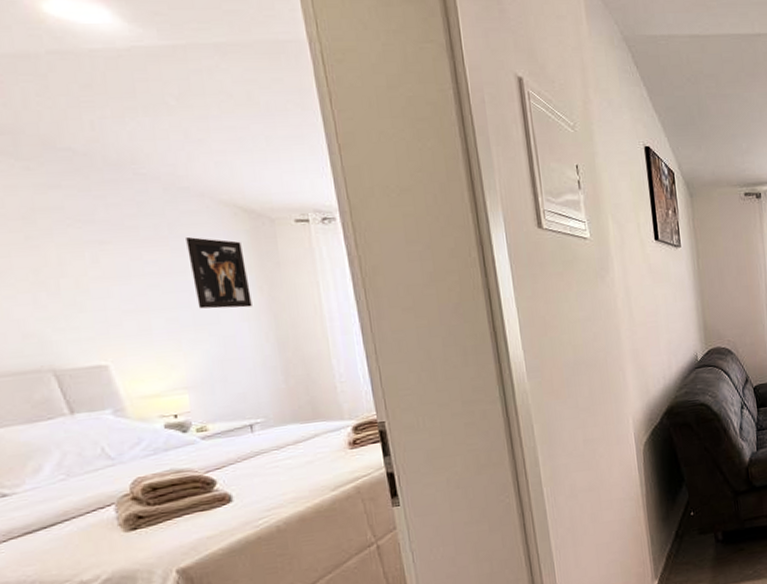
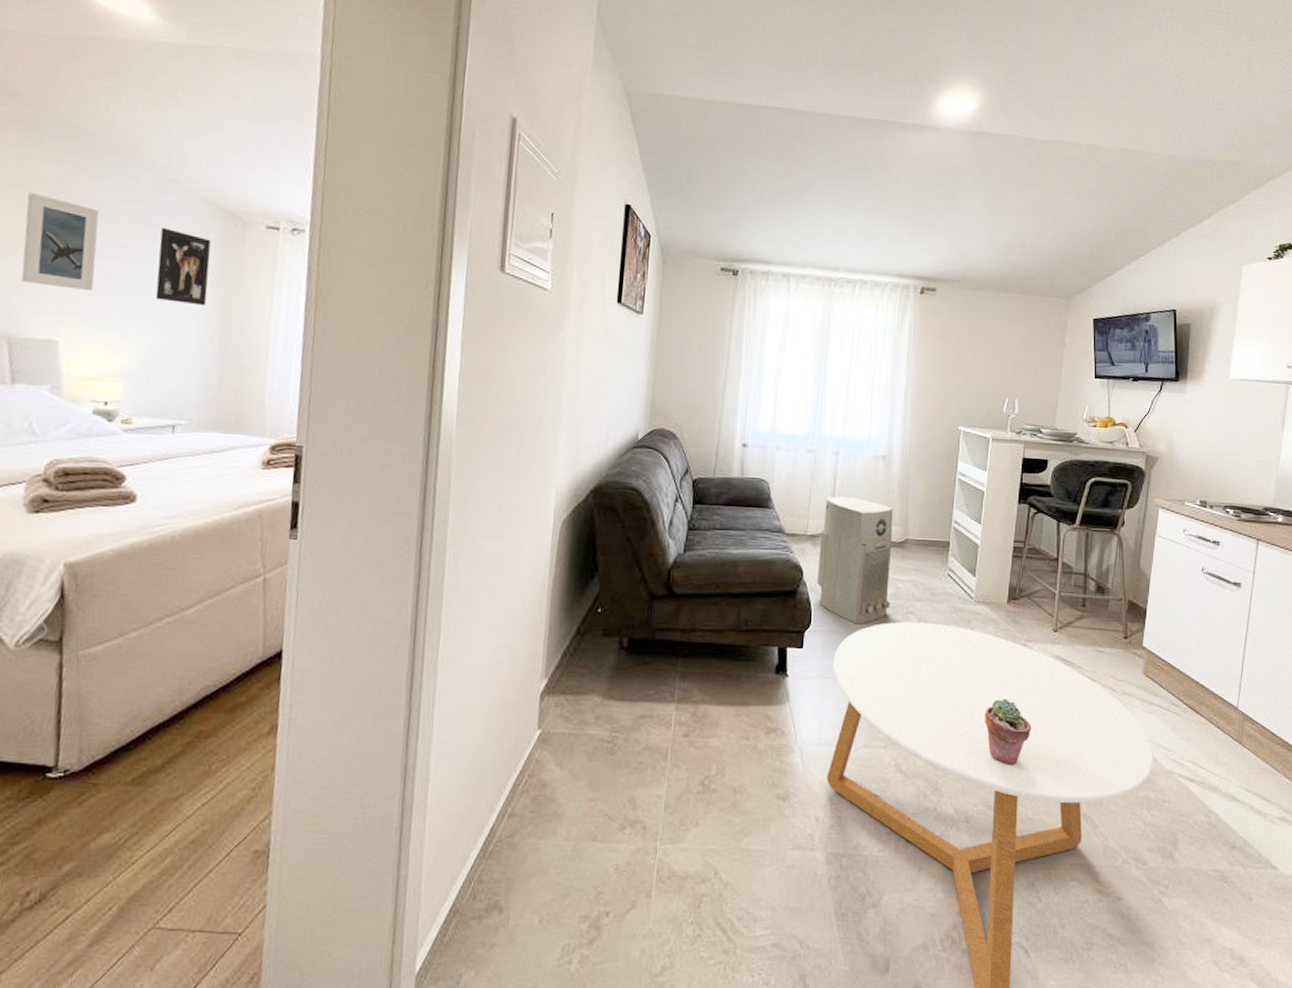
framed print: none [32,222,130,314] -> present [21,192,100,290]

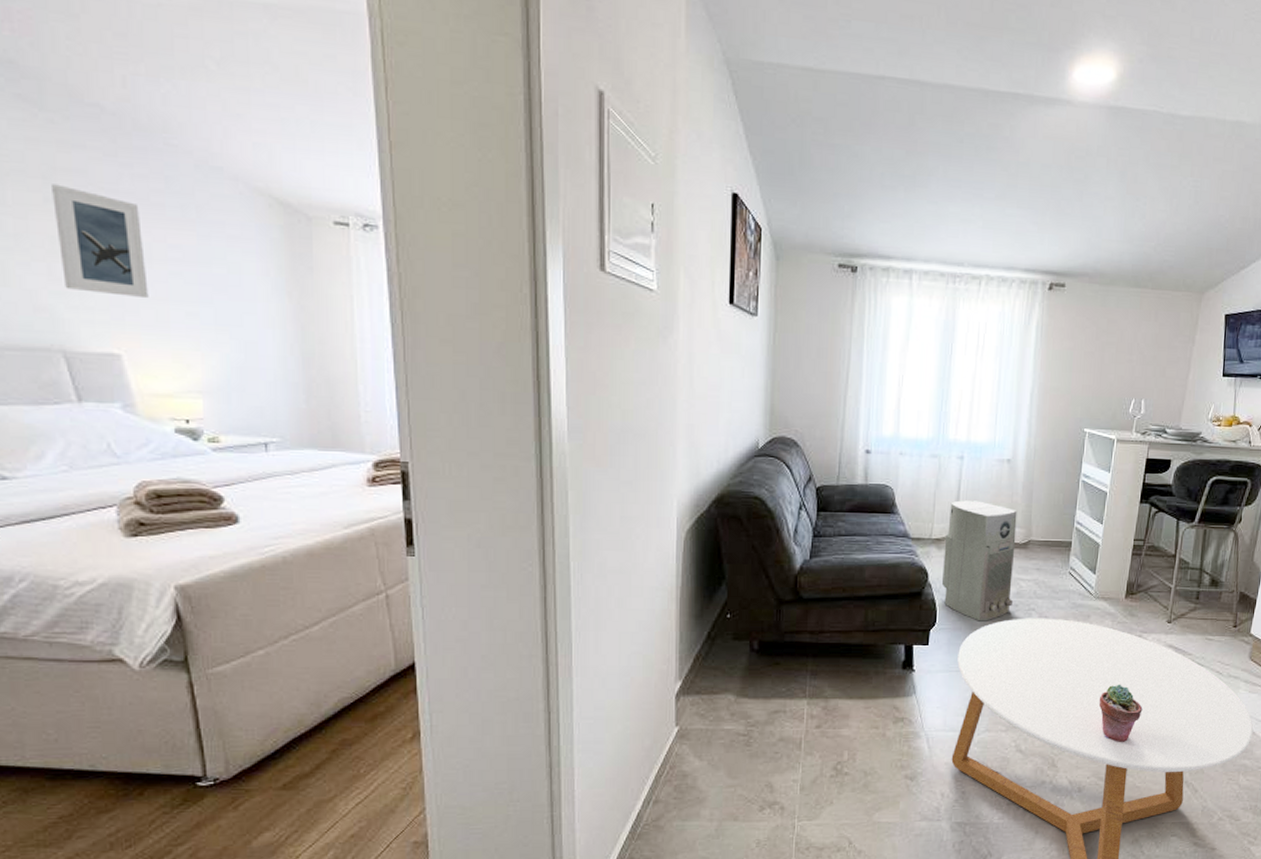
wall art: present [155,228,211,306] -> none [214,225,279,313]

